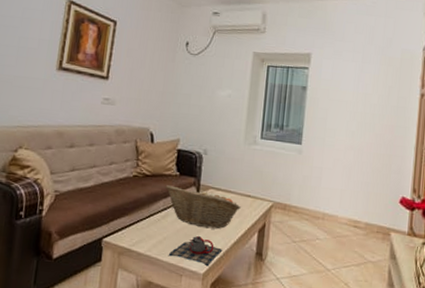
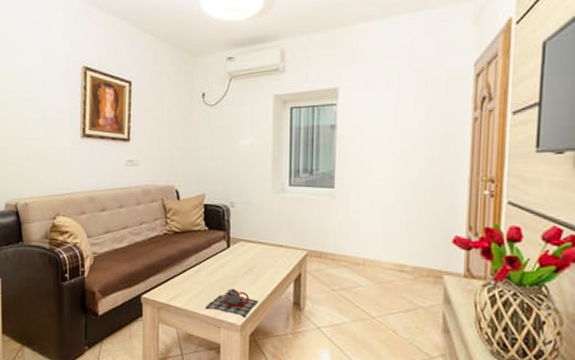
fruit basket: present [165,185,241,229] -> none [195,240,274,281]

